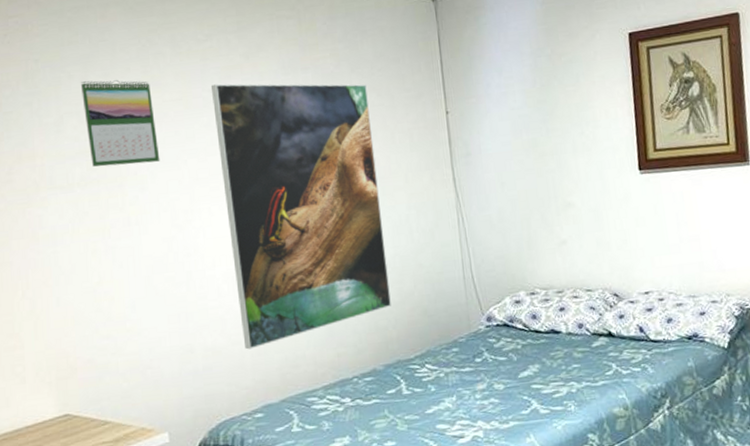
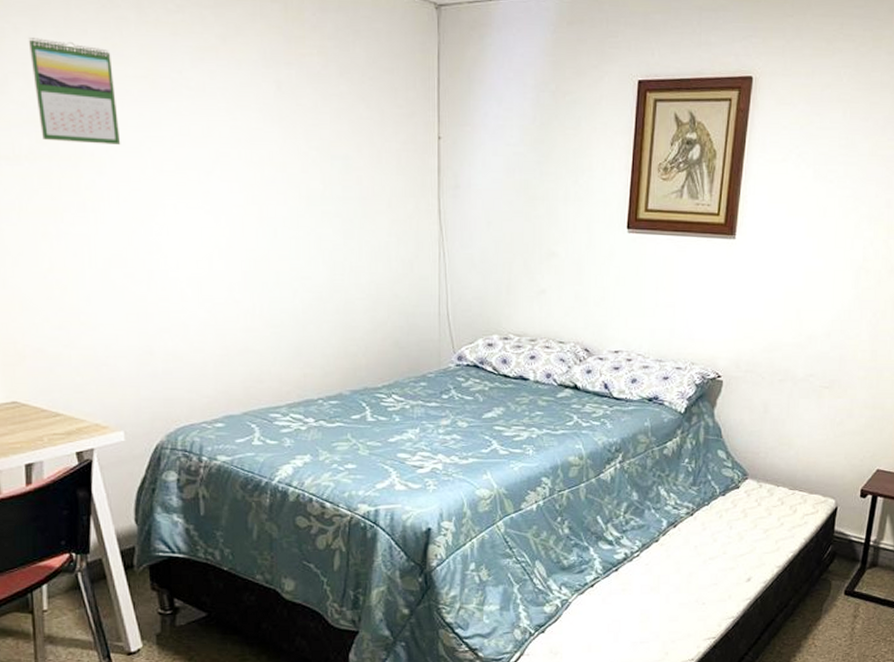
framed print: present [211,83,391,350] -> none [182,65,363,359]

